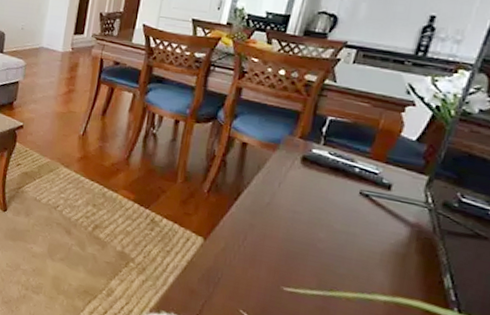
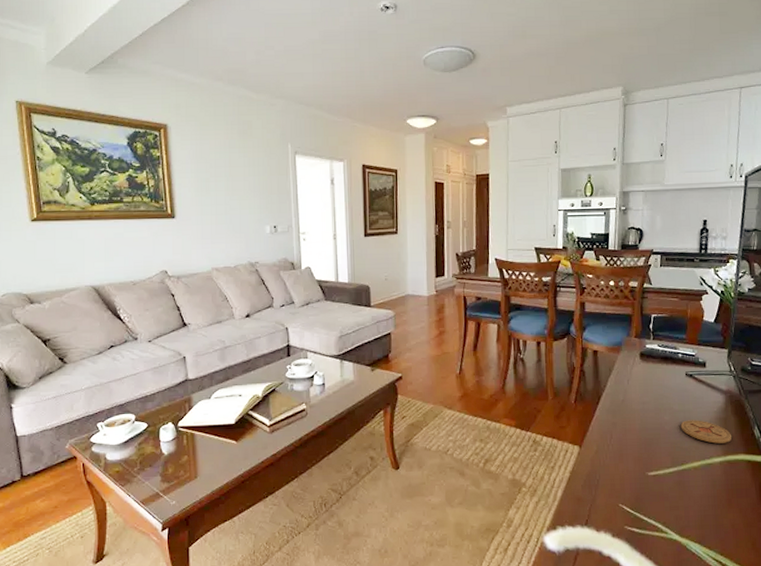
coaster: none [338,243,409,283] -> present [680,420,731,444]

